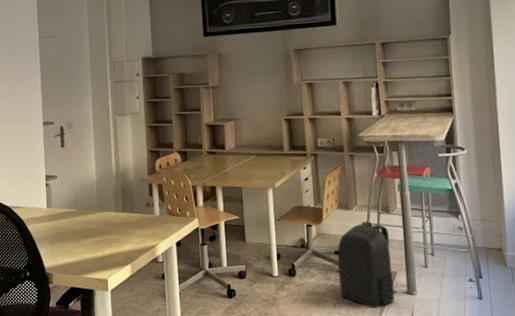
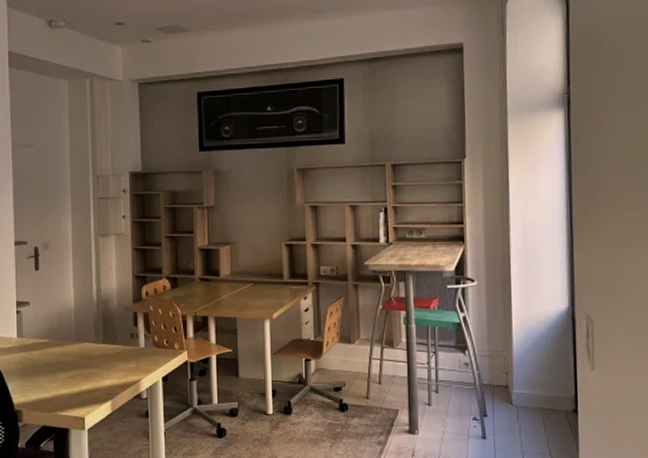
backpack: present [337,220,396,308] -> none [336,355,398,448]

